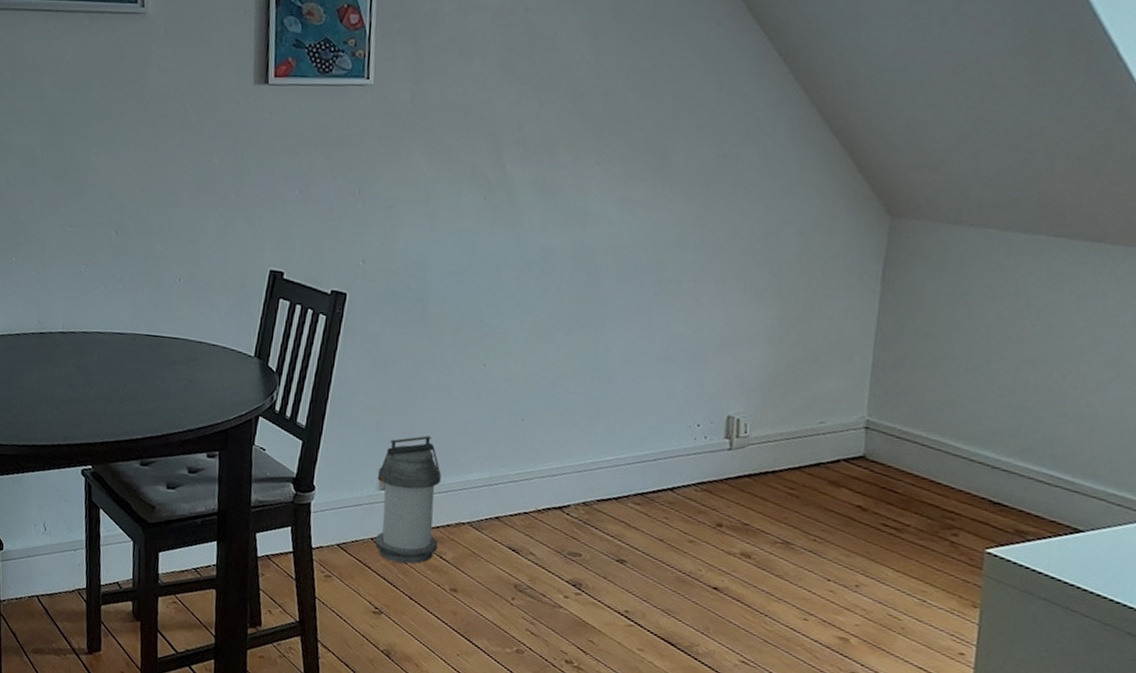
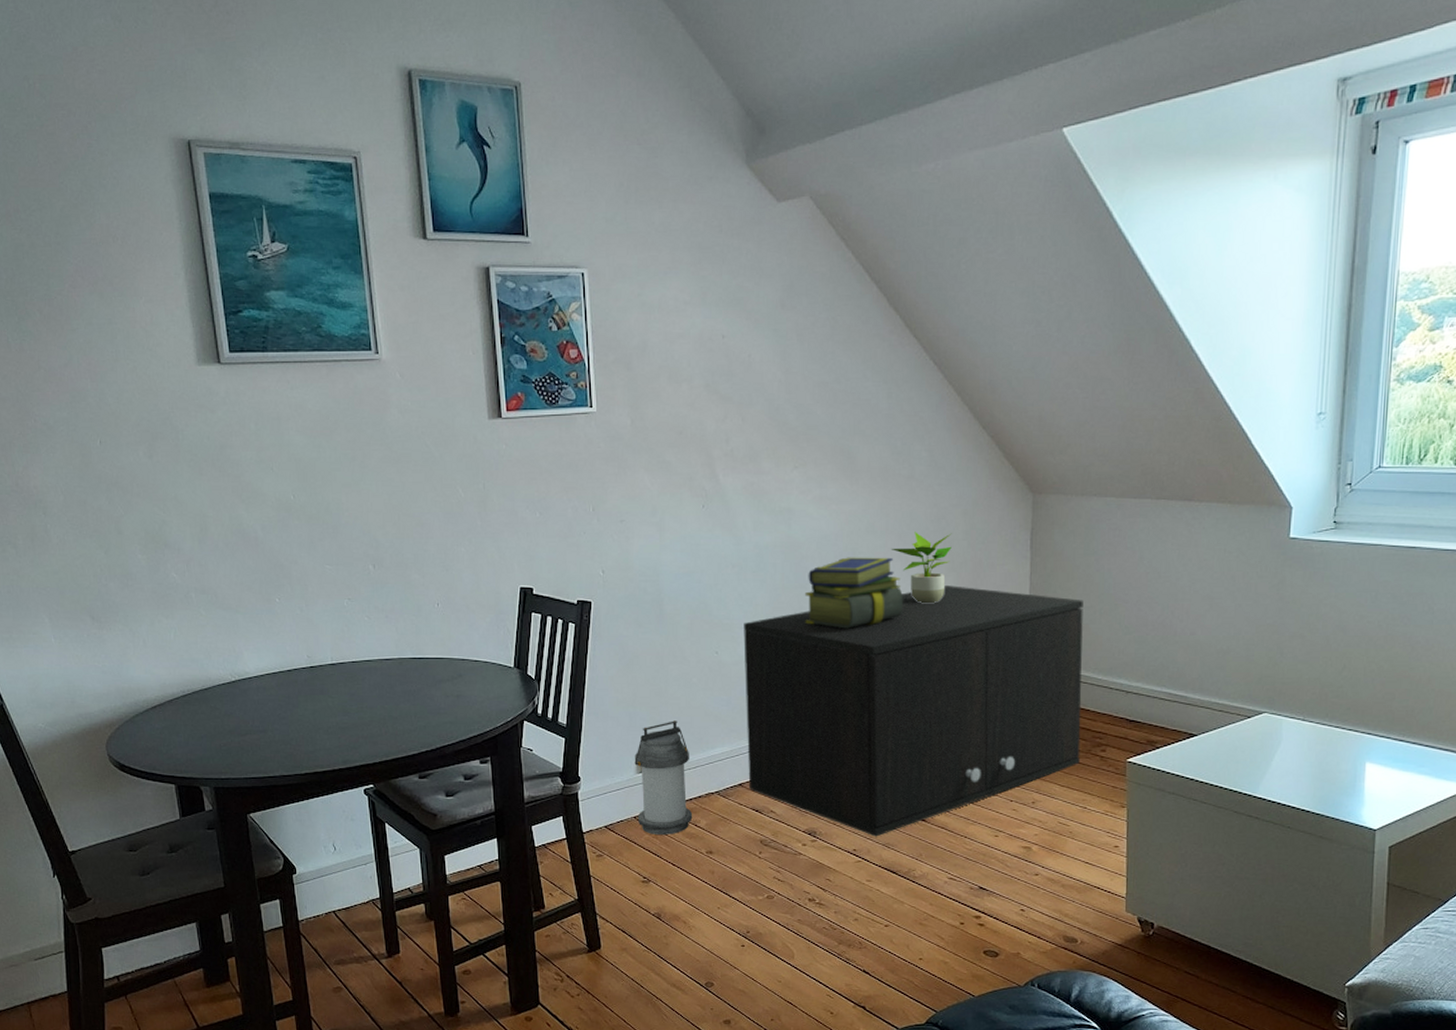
storage cabinet: none [507,315,945,600] -> present [744,586,1083,837]
stack of books: none [592,271,715,354] -> present [805,557,903,629]
potted plant: none [704,249,783,334] -> present [890,532,952,603]

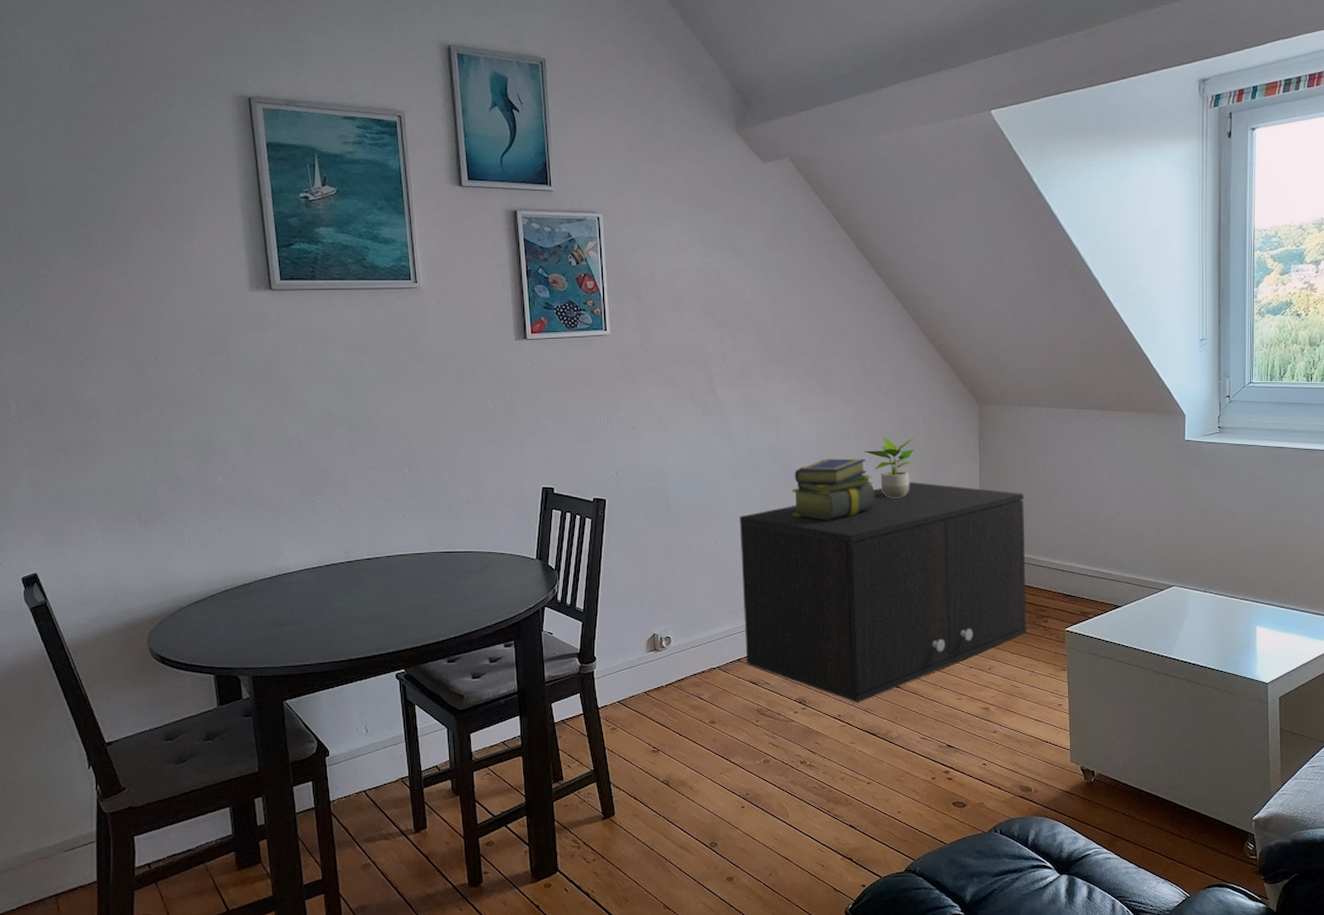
lantern: present [634,720,693,835] -> none [644,604,697,708]

